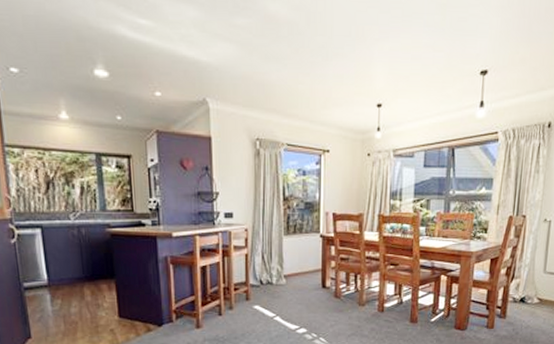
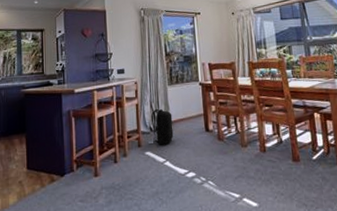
backpack: none [263,260,286,300] -> present [151,108,174,145]

